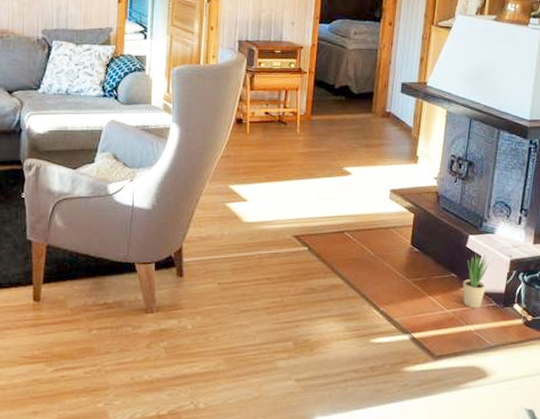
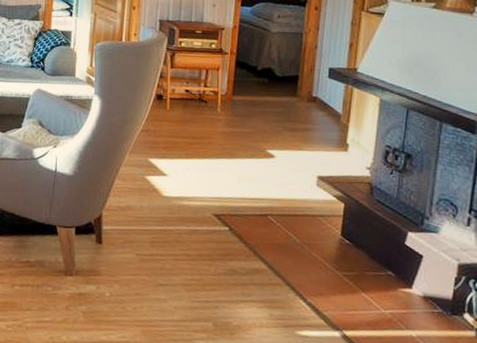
potted plant: present [462,251,489,309] -> none [401,250,432,313]

